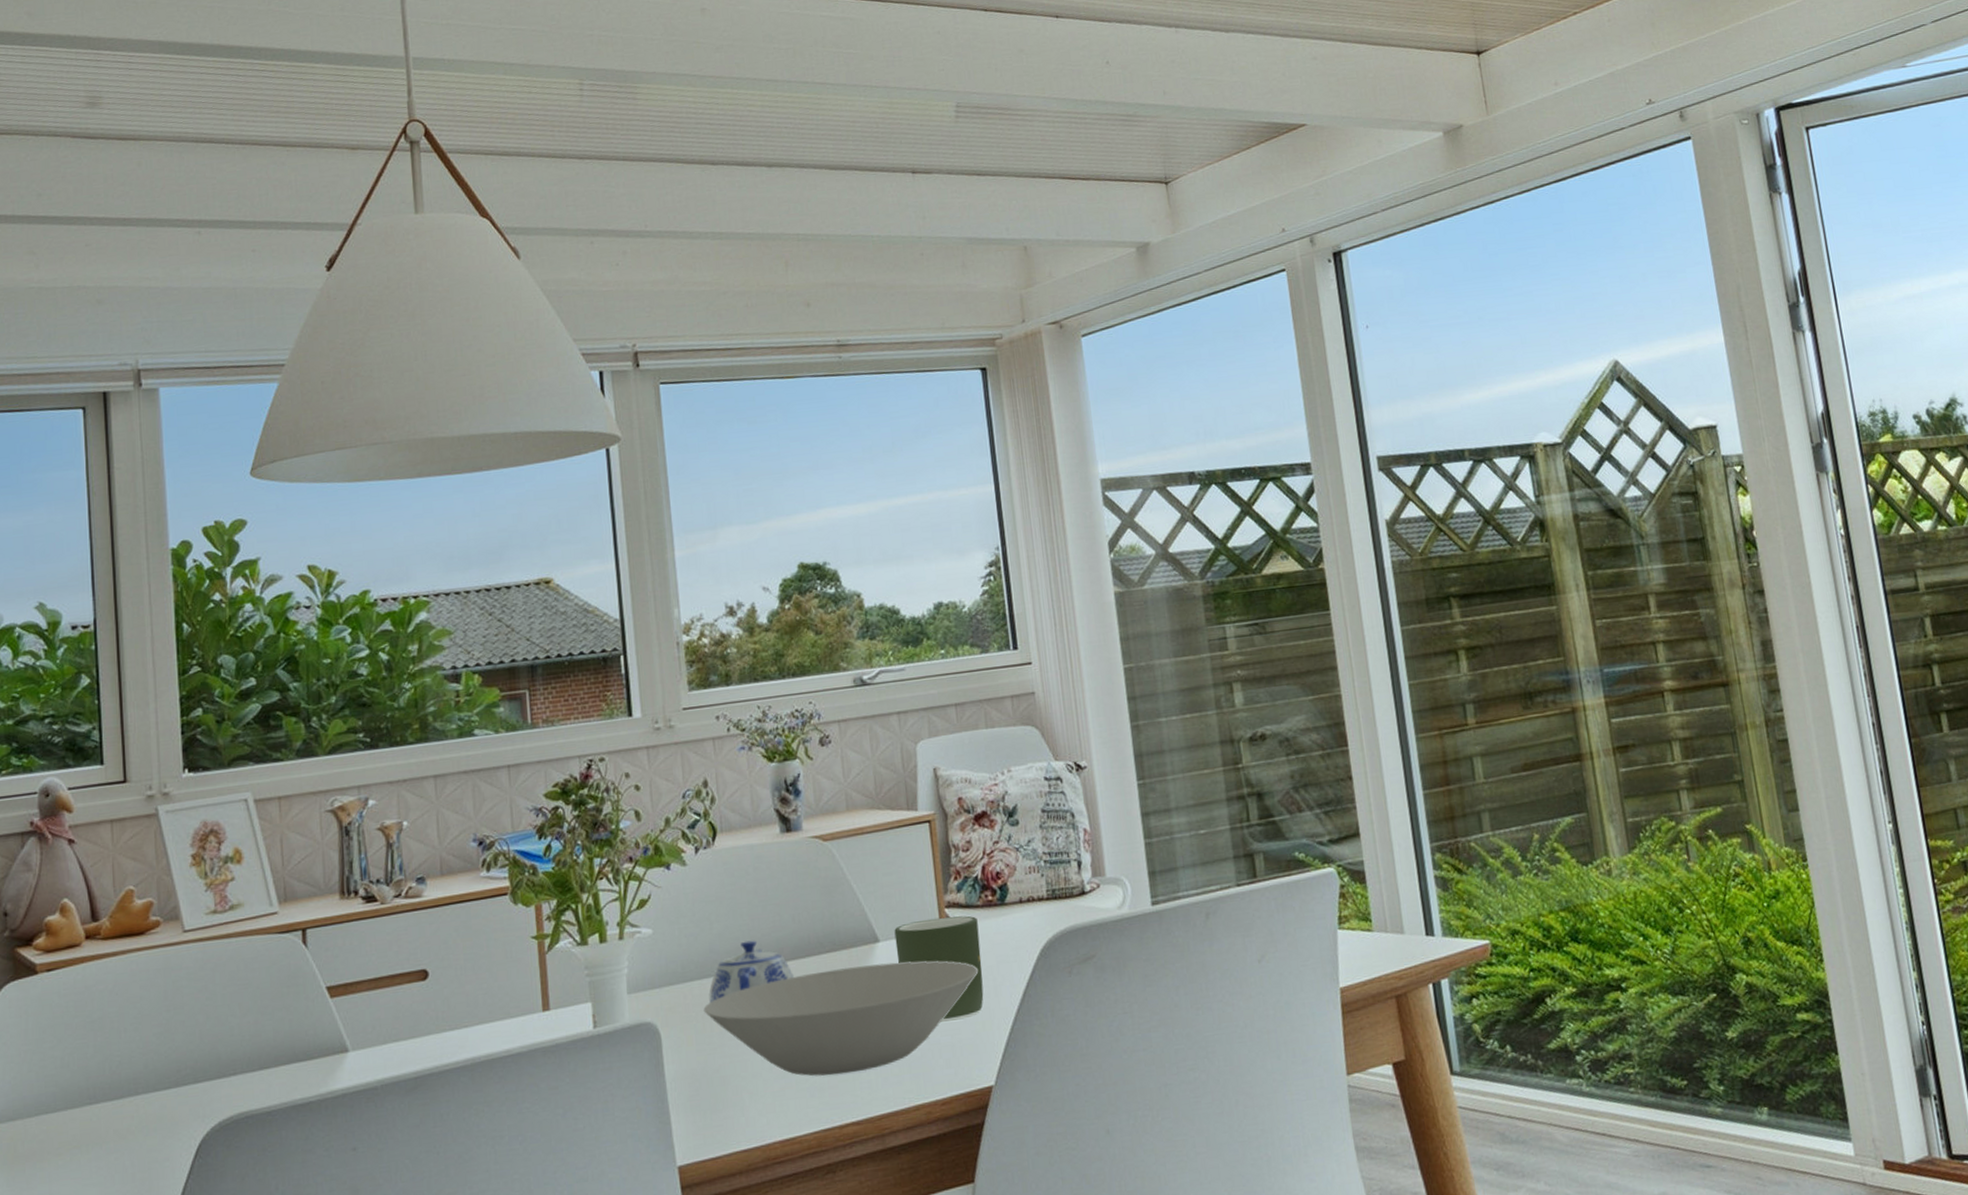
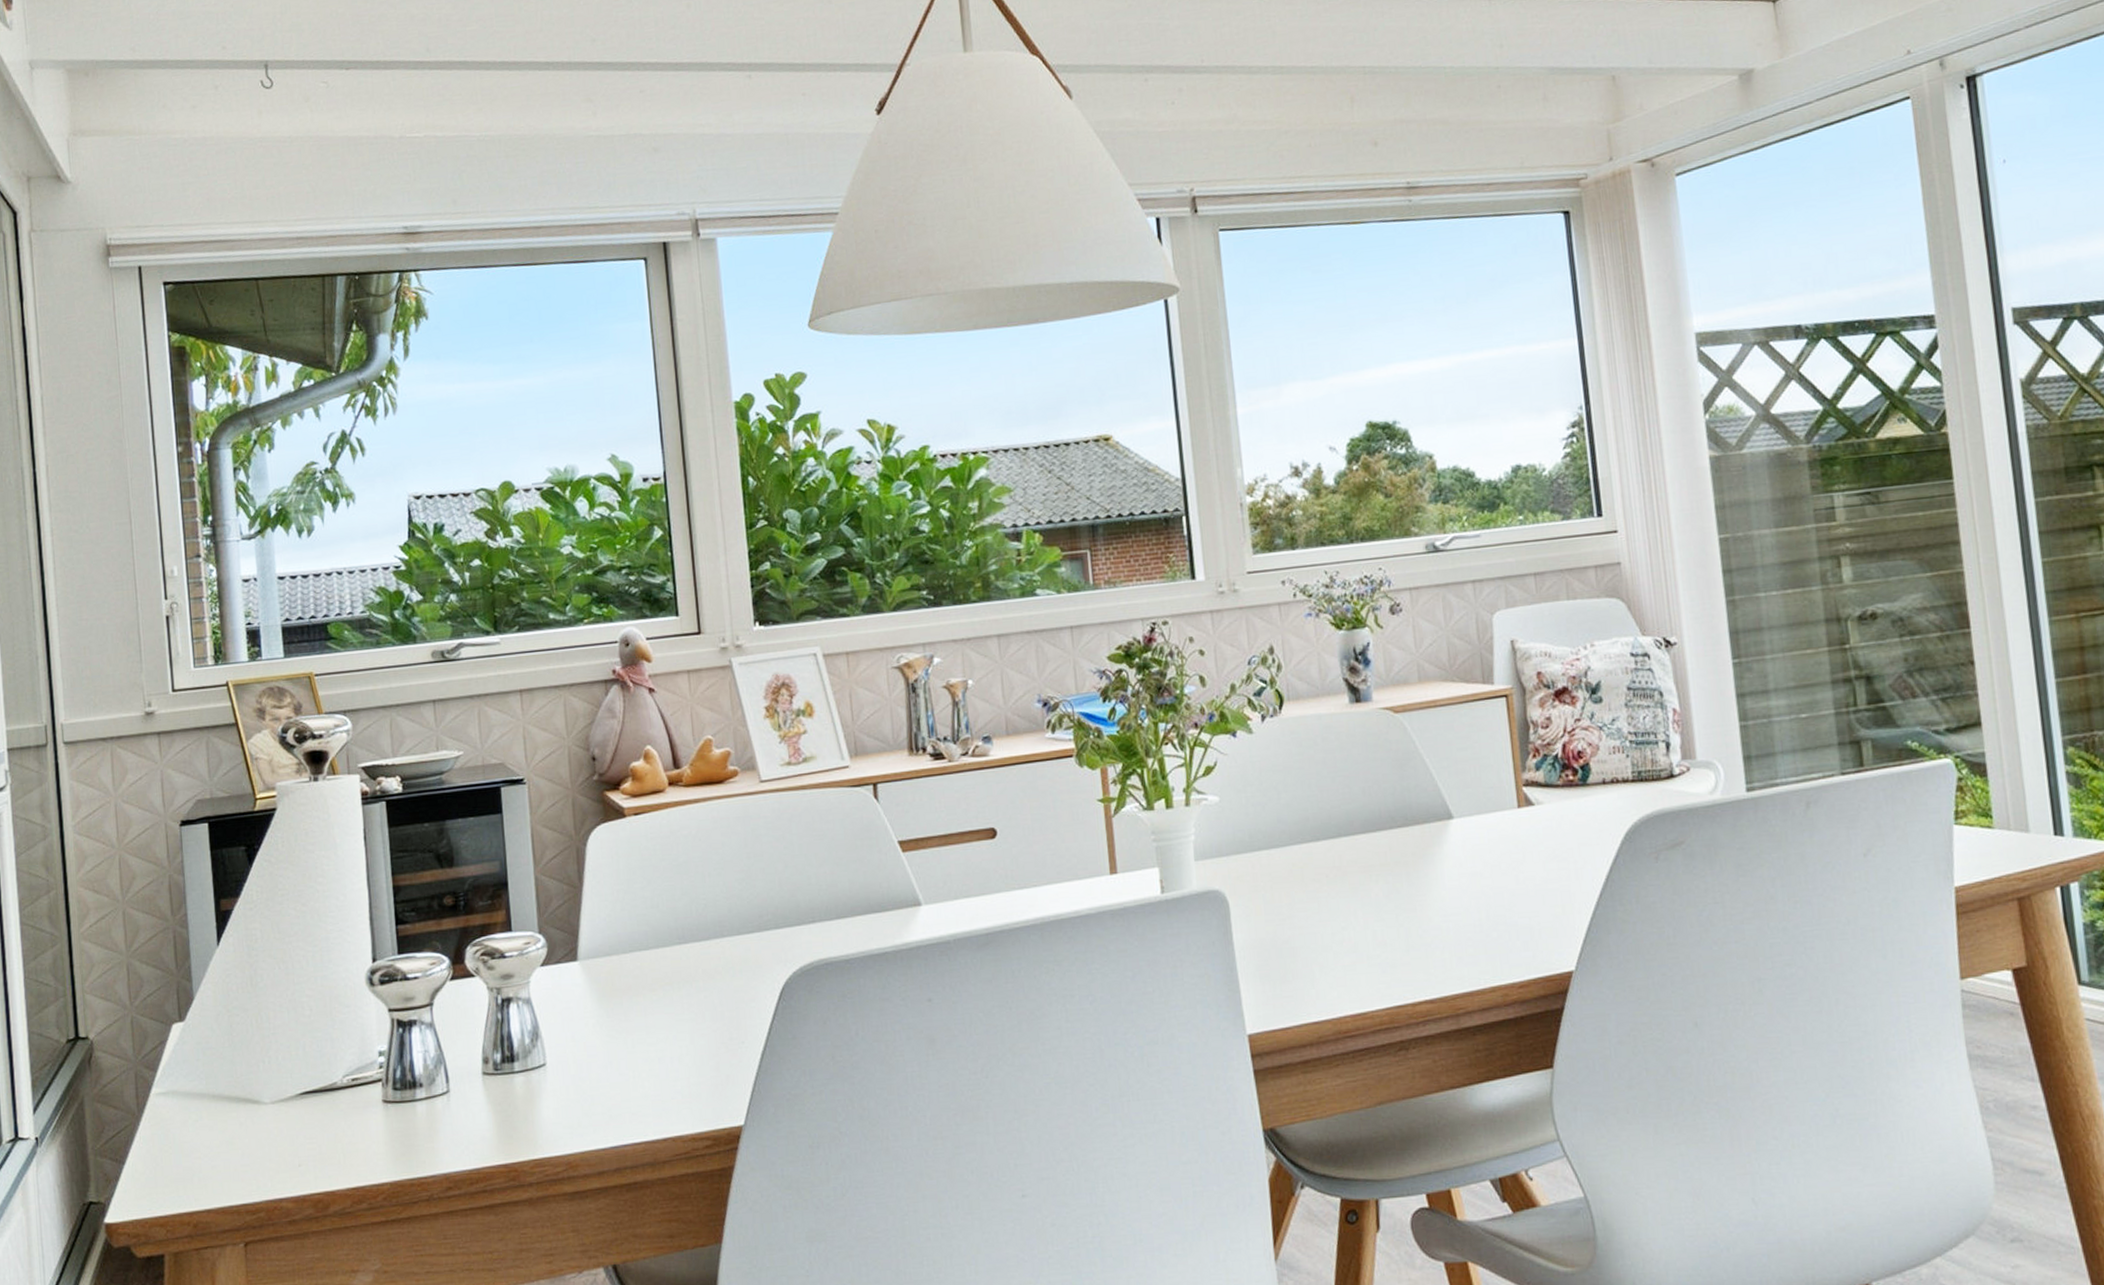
bowl: present [703,960,979,1076] -> none [1271,839,1559,953]
teapot: present [708,940,794,1003] -> none [1277,811,1365,873]
mug: present [894,915,984,1023] -> none [1469,795,1564,905]

